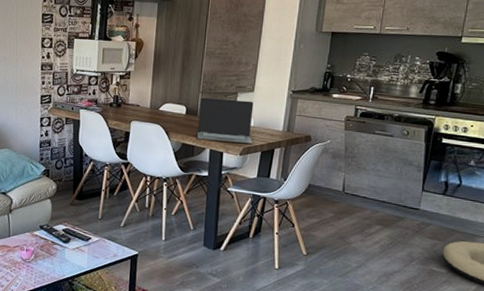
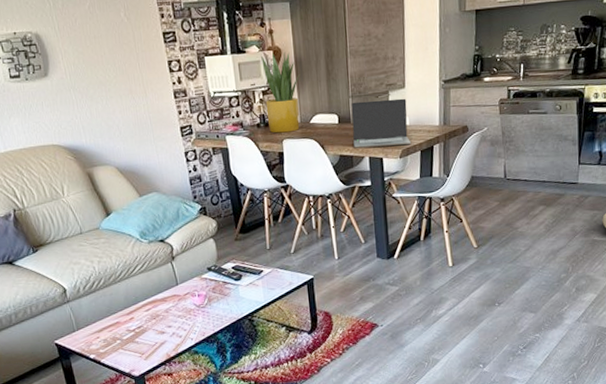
planter: none [120,44,157,116] -> present [260,52,300,134]

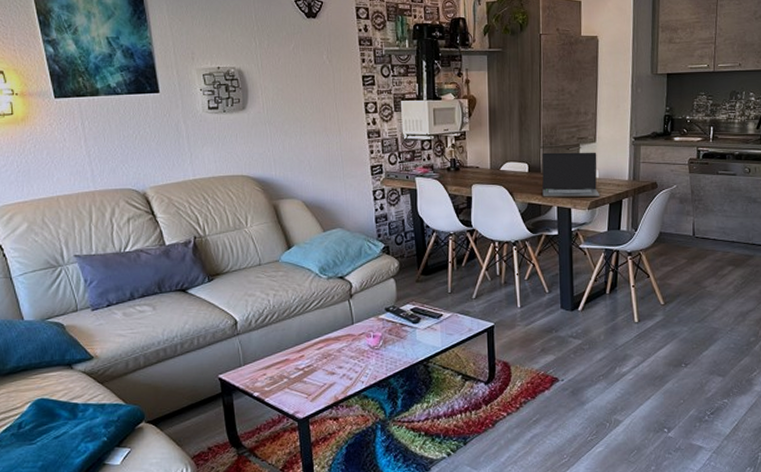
planter: present [260,52,300,134] -> none [455,101,493,178]

